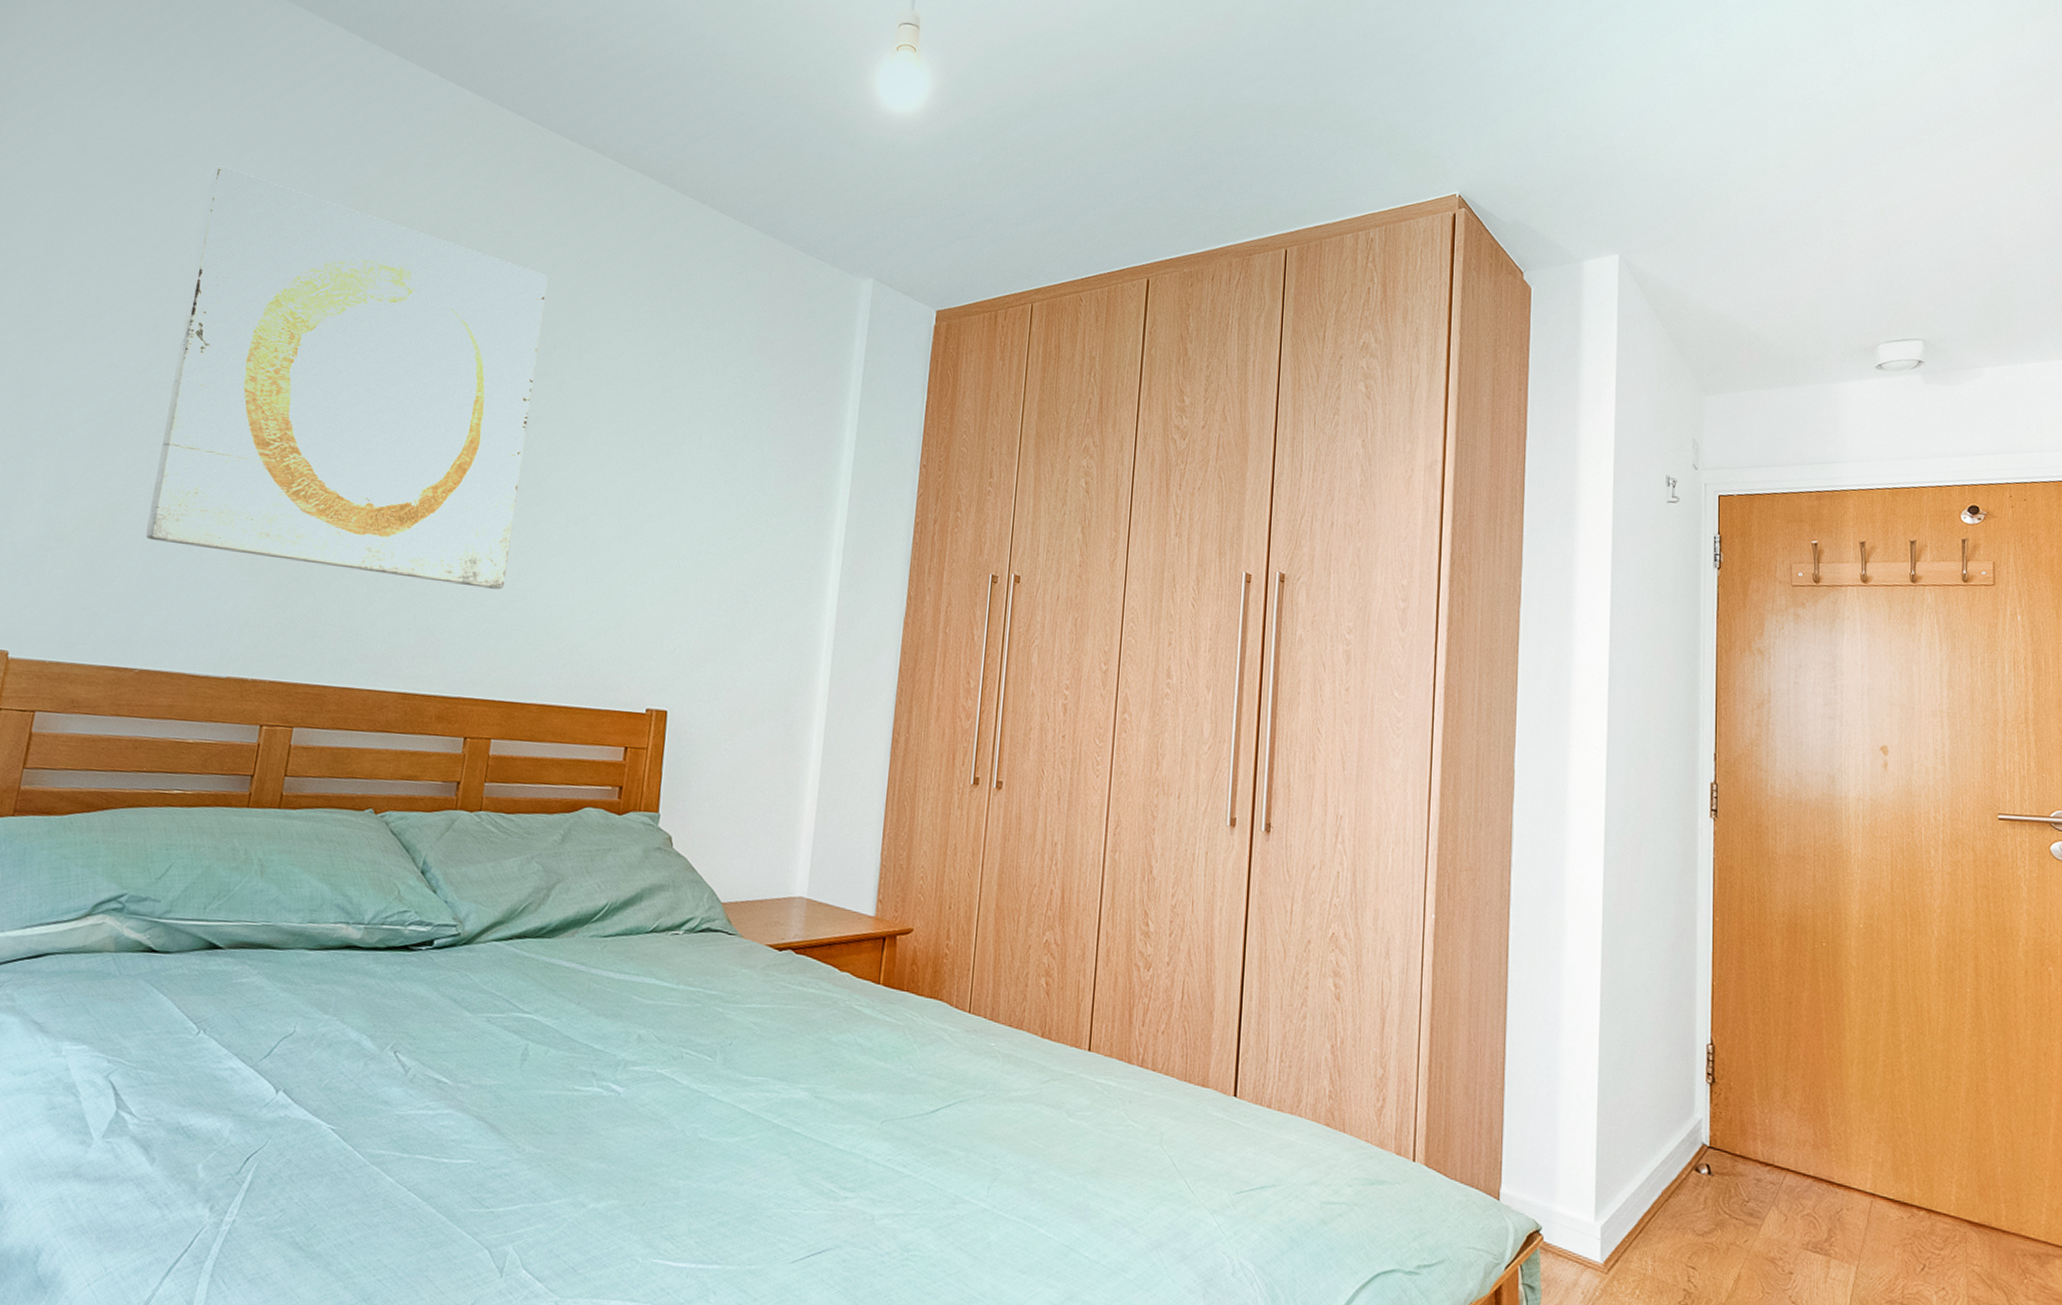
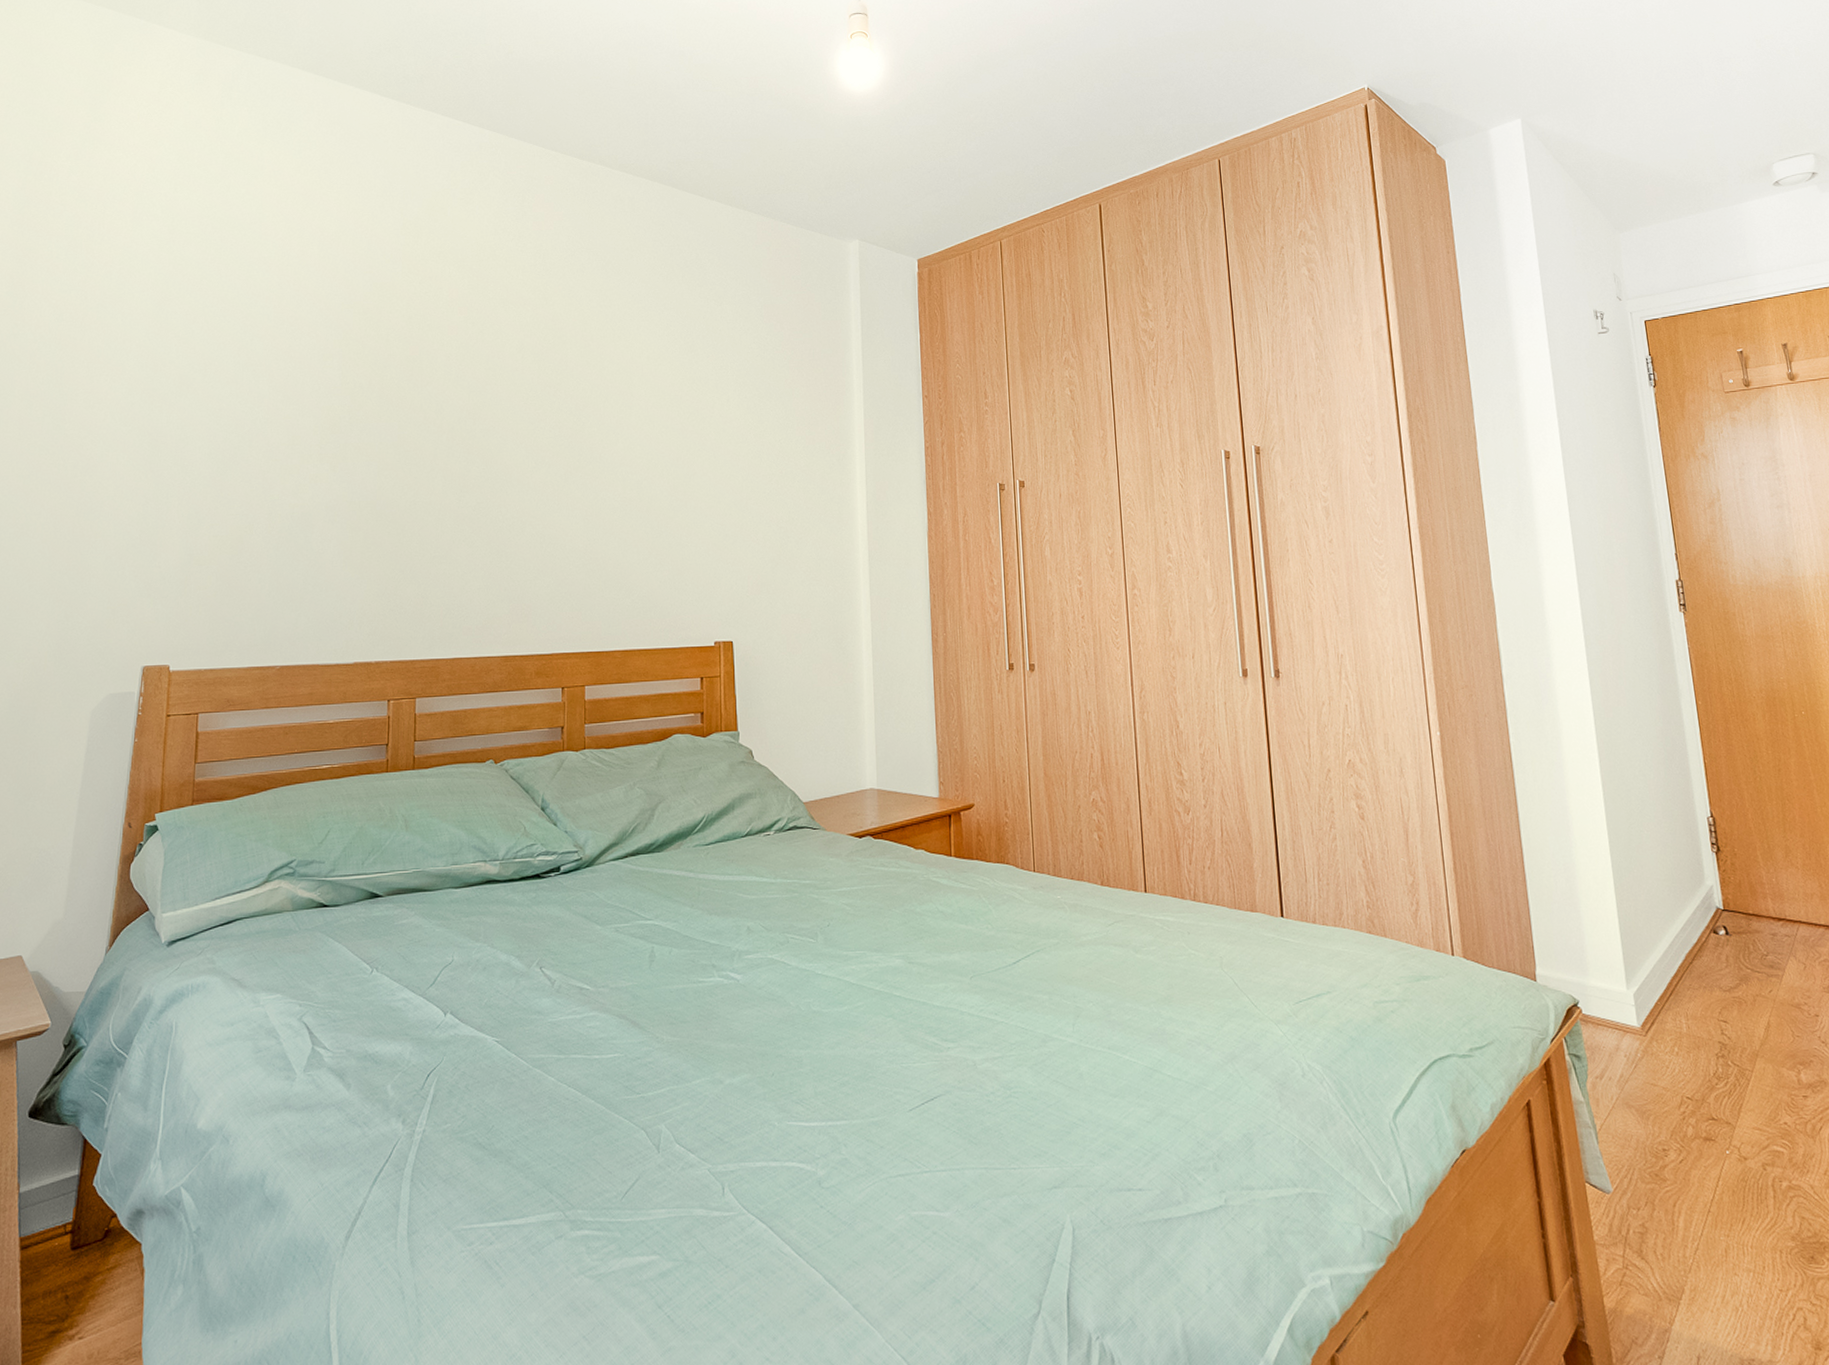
wall art: present [145,165,548,590] -> none [270,226,578,556]

